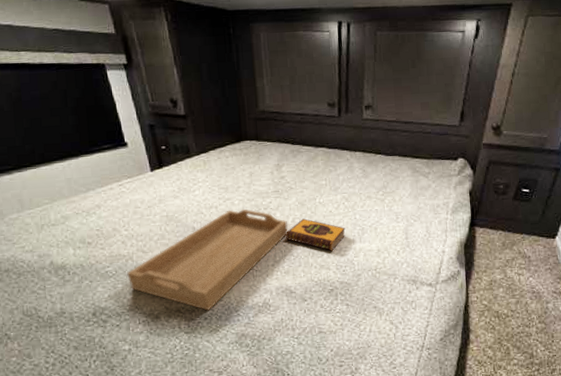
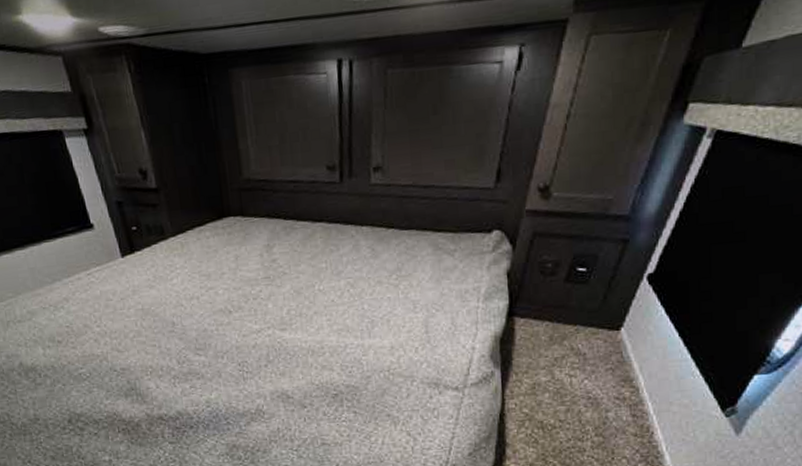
serving tray: present [127,209,288,311] -> none [102,300,282,418]
hardback book: present [286,218,345,251] -> none [280,310,351,349]

